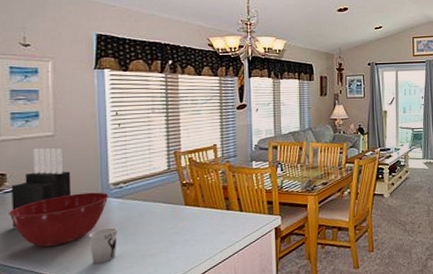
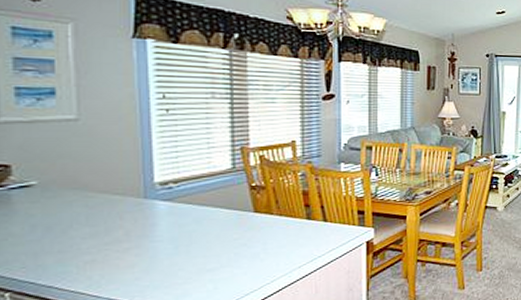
mixing bowl: present [9,192,109,248] -> none [16,192,154,258]
knife block: present [11,148,71,227] -> none [18,134,102,232]
cup: present [88,227,117,264] -> none [127,235,166,279]

